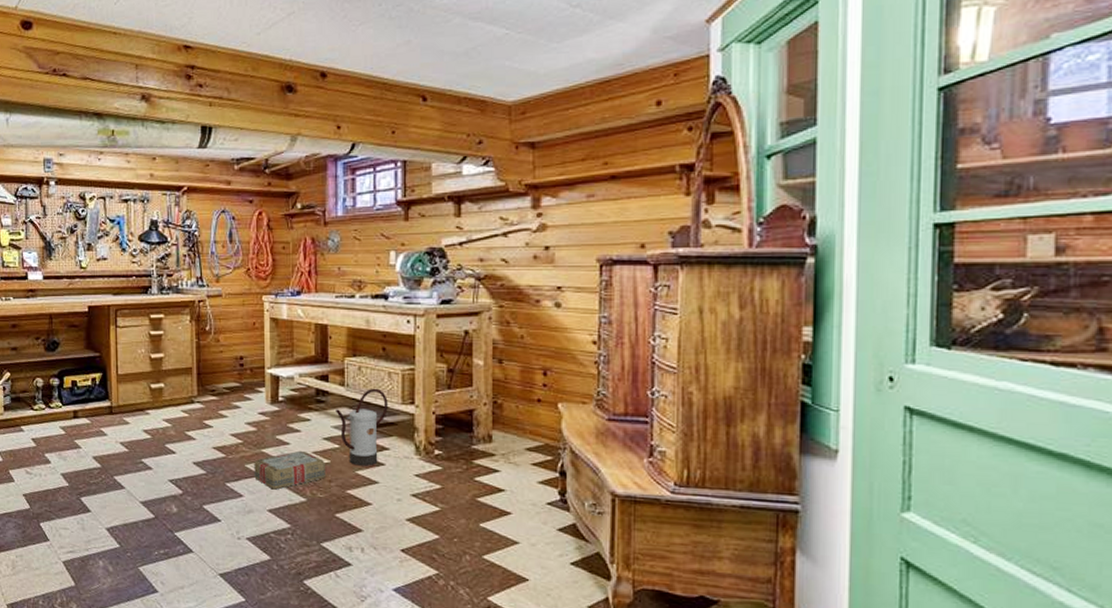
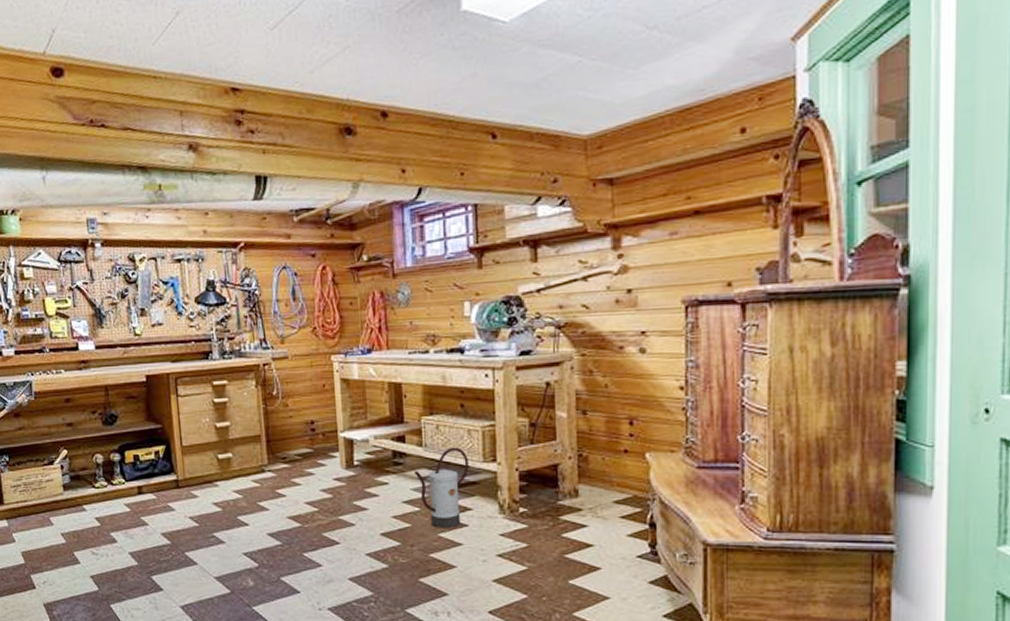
carton: present [254,450,325,490] -> none [331,515,407,557]

